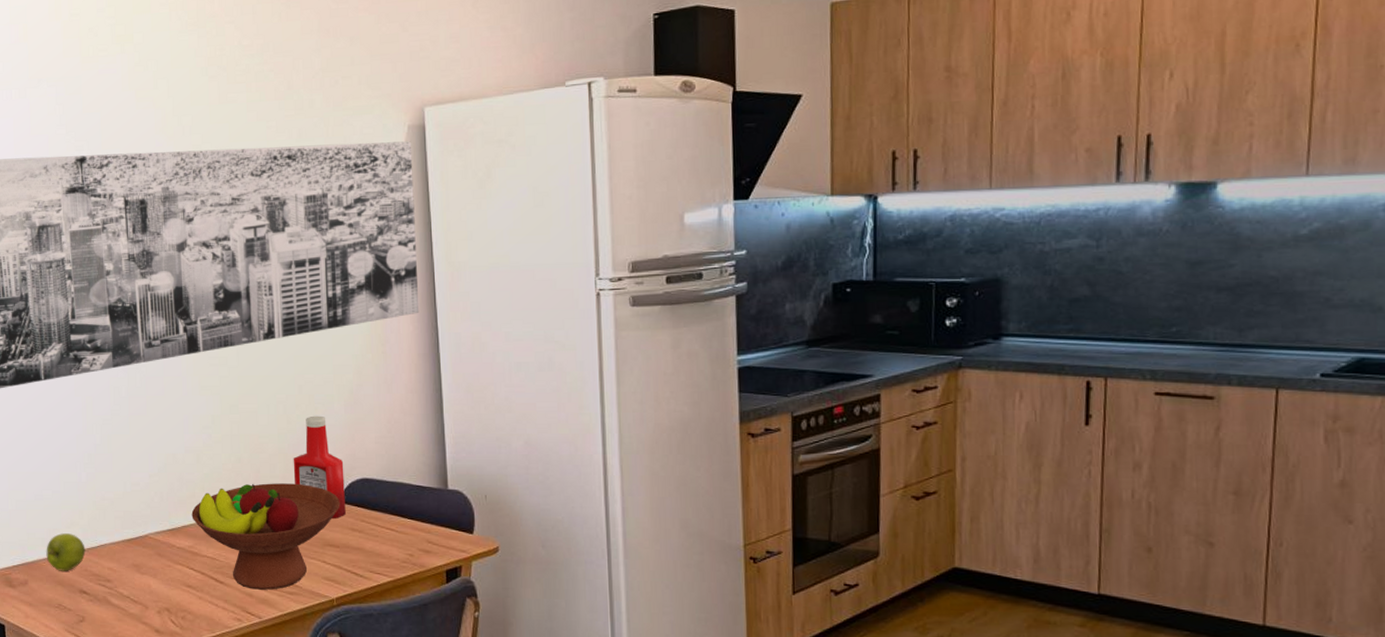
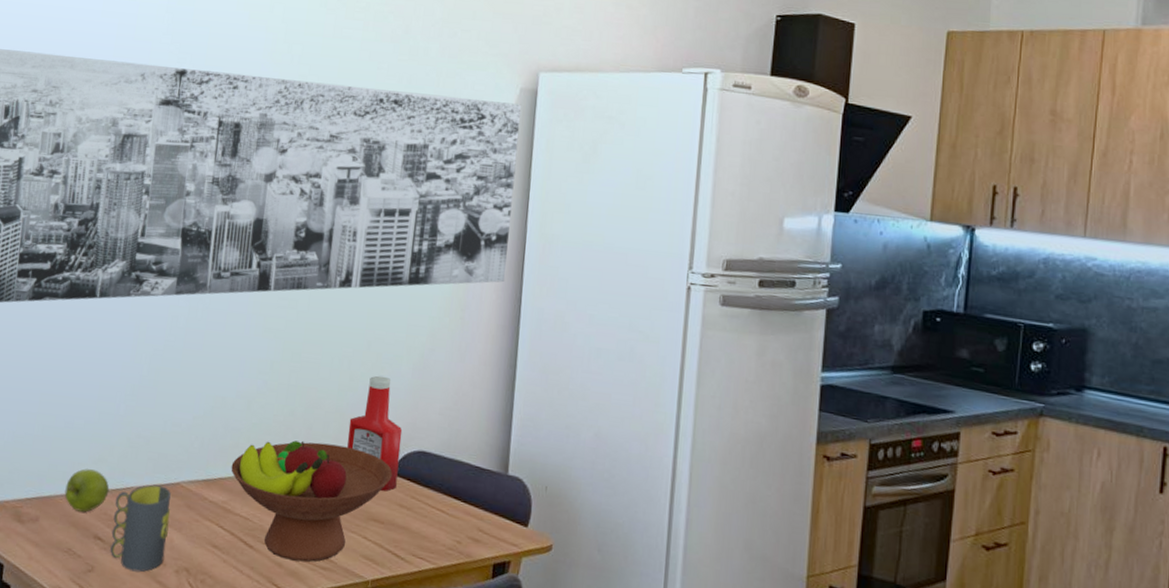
mug: none [92,539,146,617] -> present [110,484,171,573]

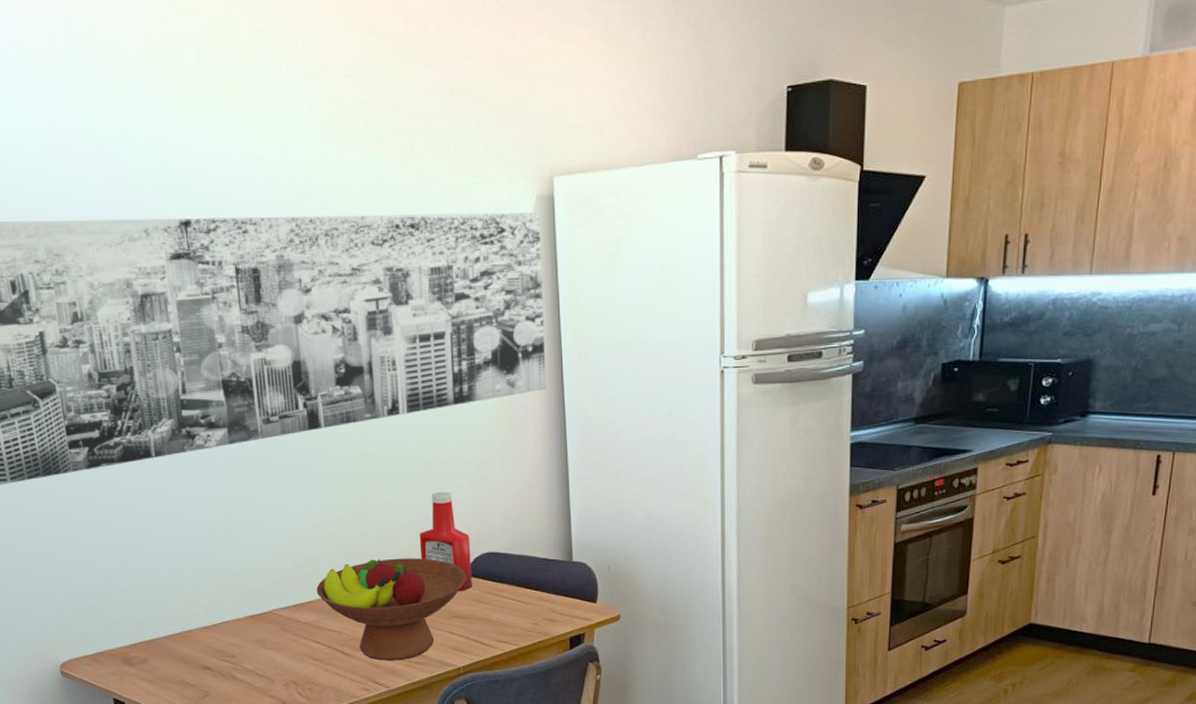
apple: present [64,469,110,513] -> none [165,611,207,648]
mug: present [110,484,171,573] -> none [214,616,271,691]

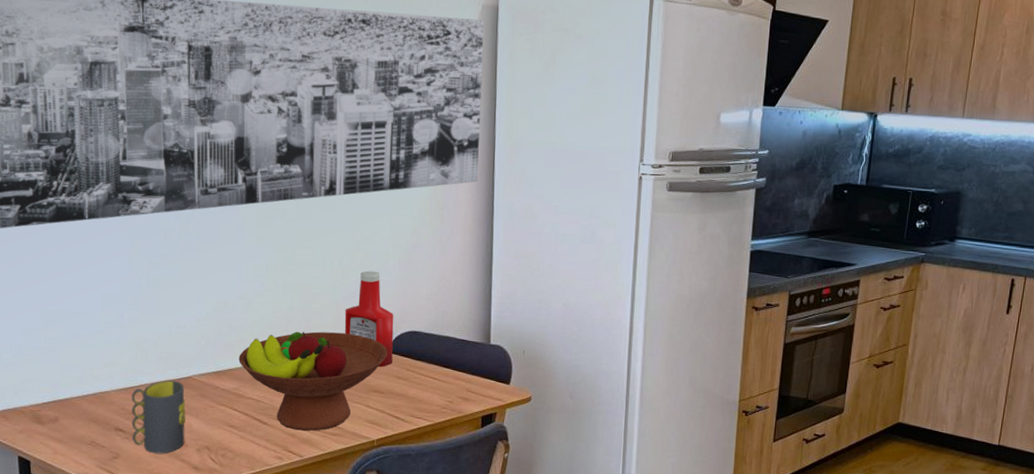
mug: none [214,616,271,691] -> present [131,380,186,454]

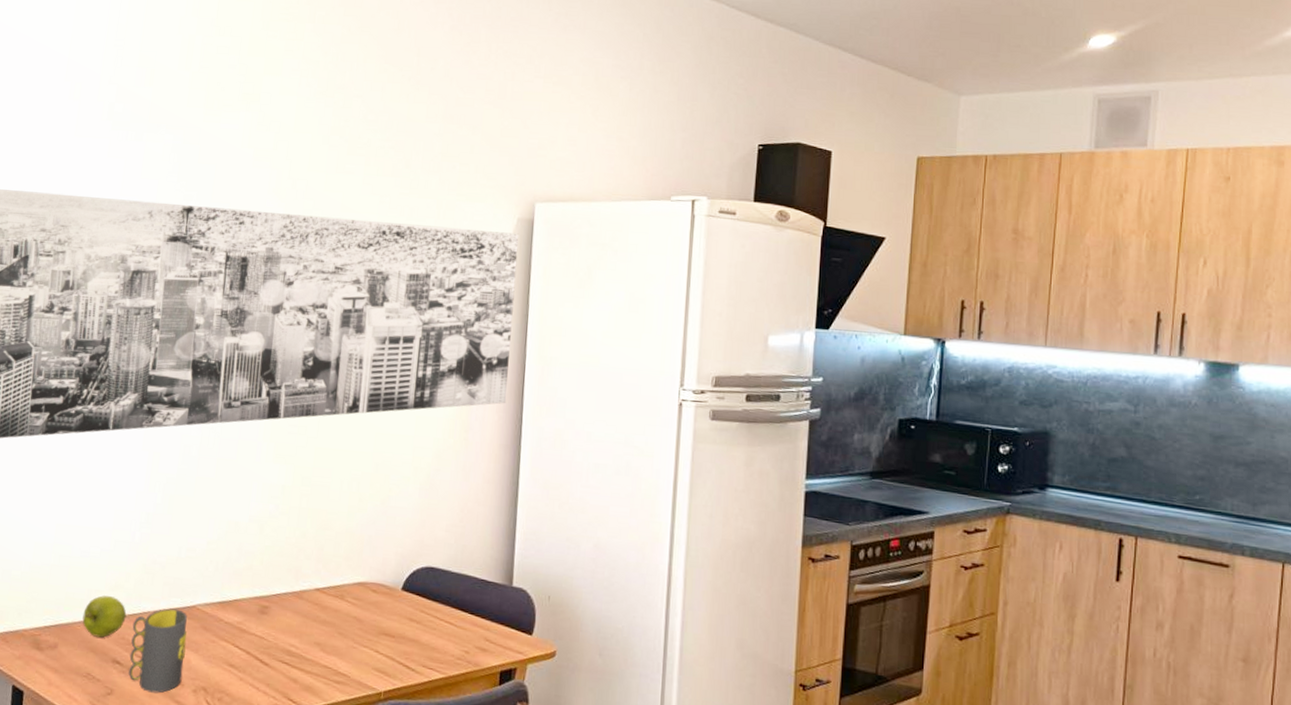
apple: none [80,372,124,409] -> present [82,595,127,638]
fruit bowl: present [238,331,388,431] -> none [245,561,402,677]
ketchup bottle: present [344,270,394,367] -> none [357,496,411,607]

